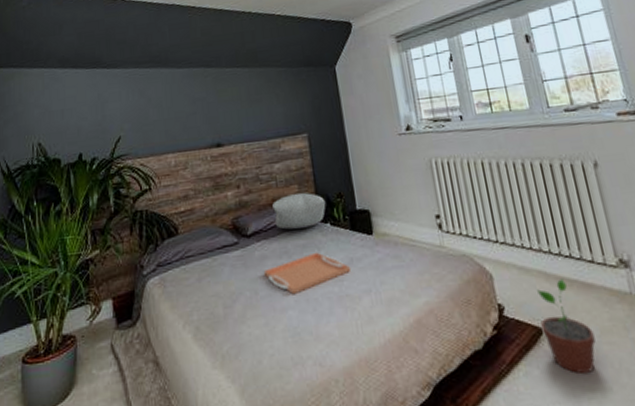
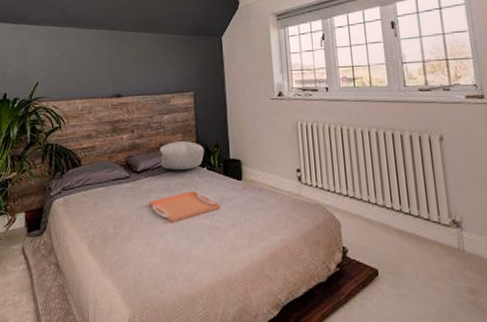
potted plant: present [537,278,596,375] -> none [378,231,423,311]

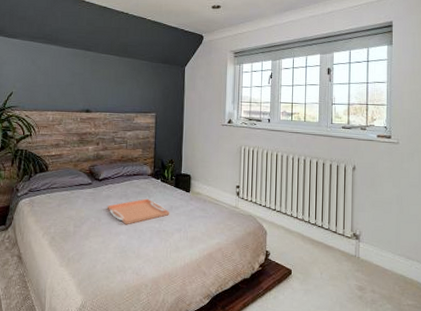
pillow: present [160,140,205,170] -> none [121,155,160,180]

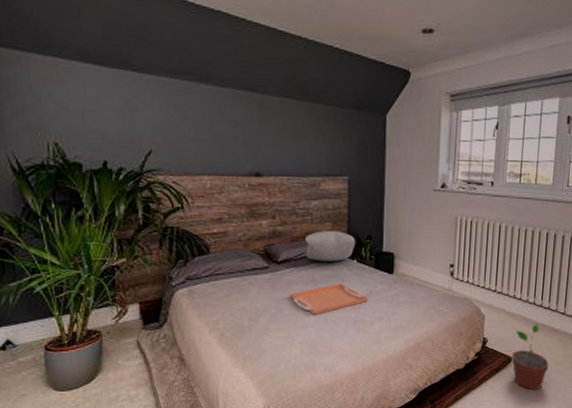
pillow: none [121,155,160,180] -> present [305,230,356,261]
potted plant: none [292,240,325,303] -> present [511,324,549,391]

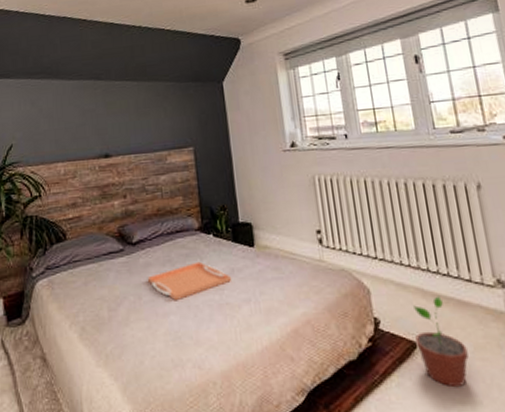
pillow: present [305,230,356,261] -> none [157,204,210,239]

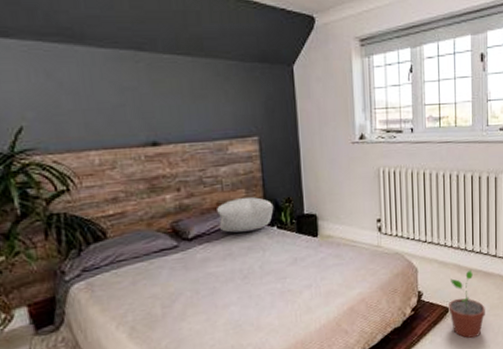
serving tray: present [147,261,232,301] -> none [205,253,295,293]
pillow: none [157,204,210,239] -> present [217,196,274,233]

